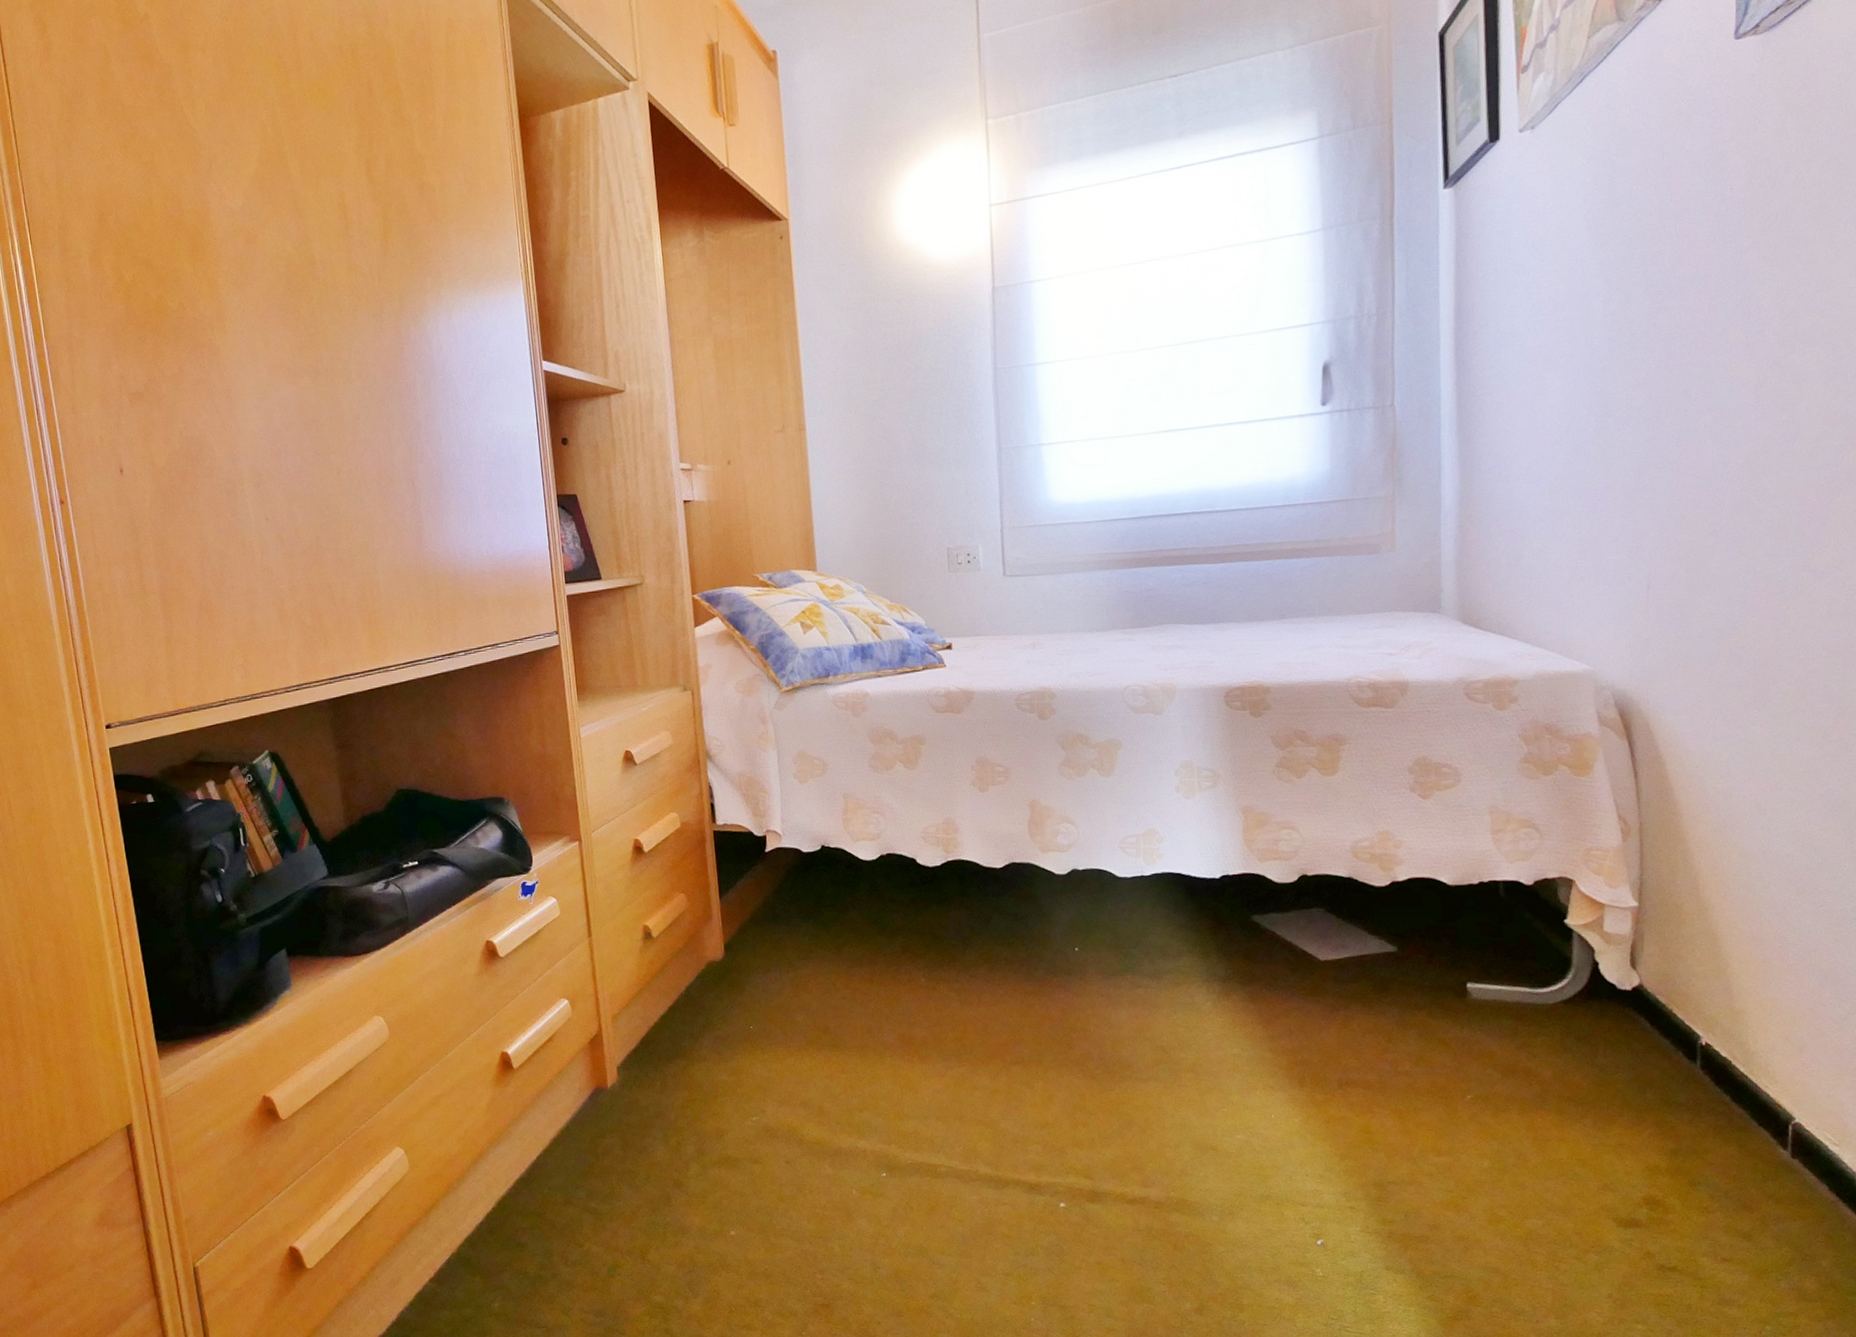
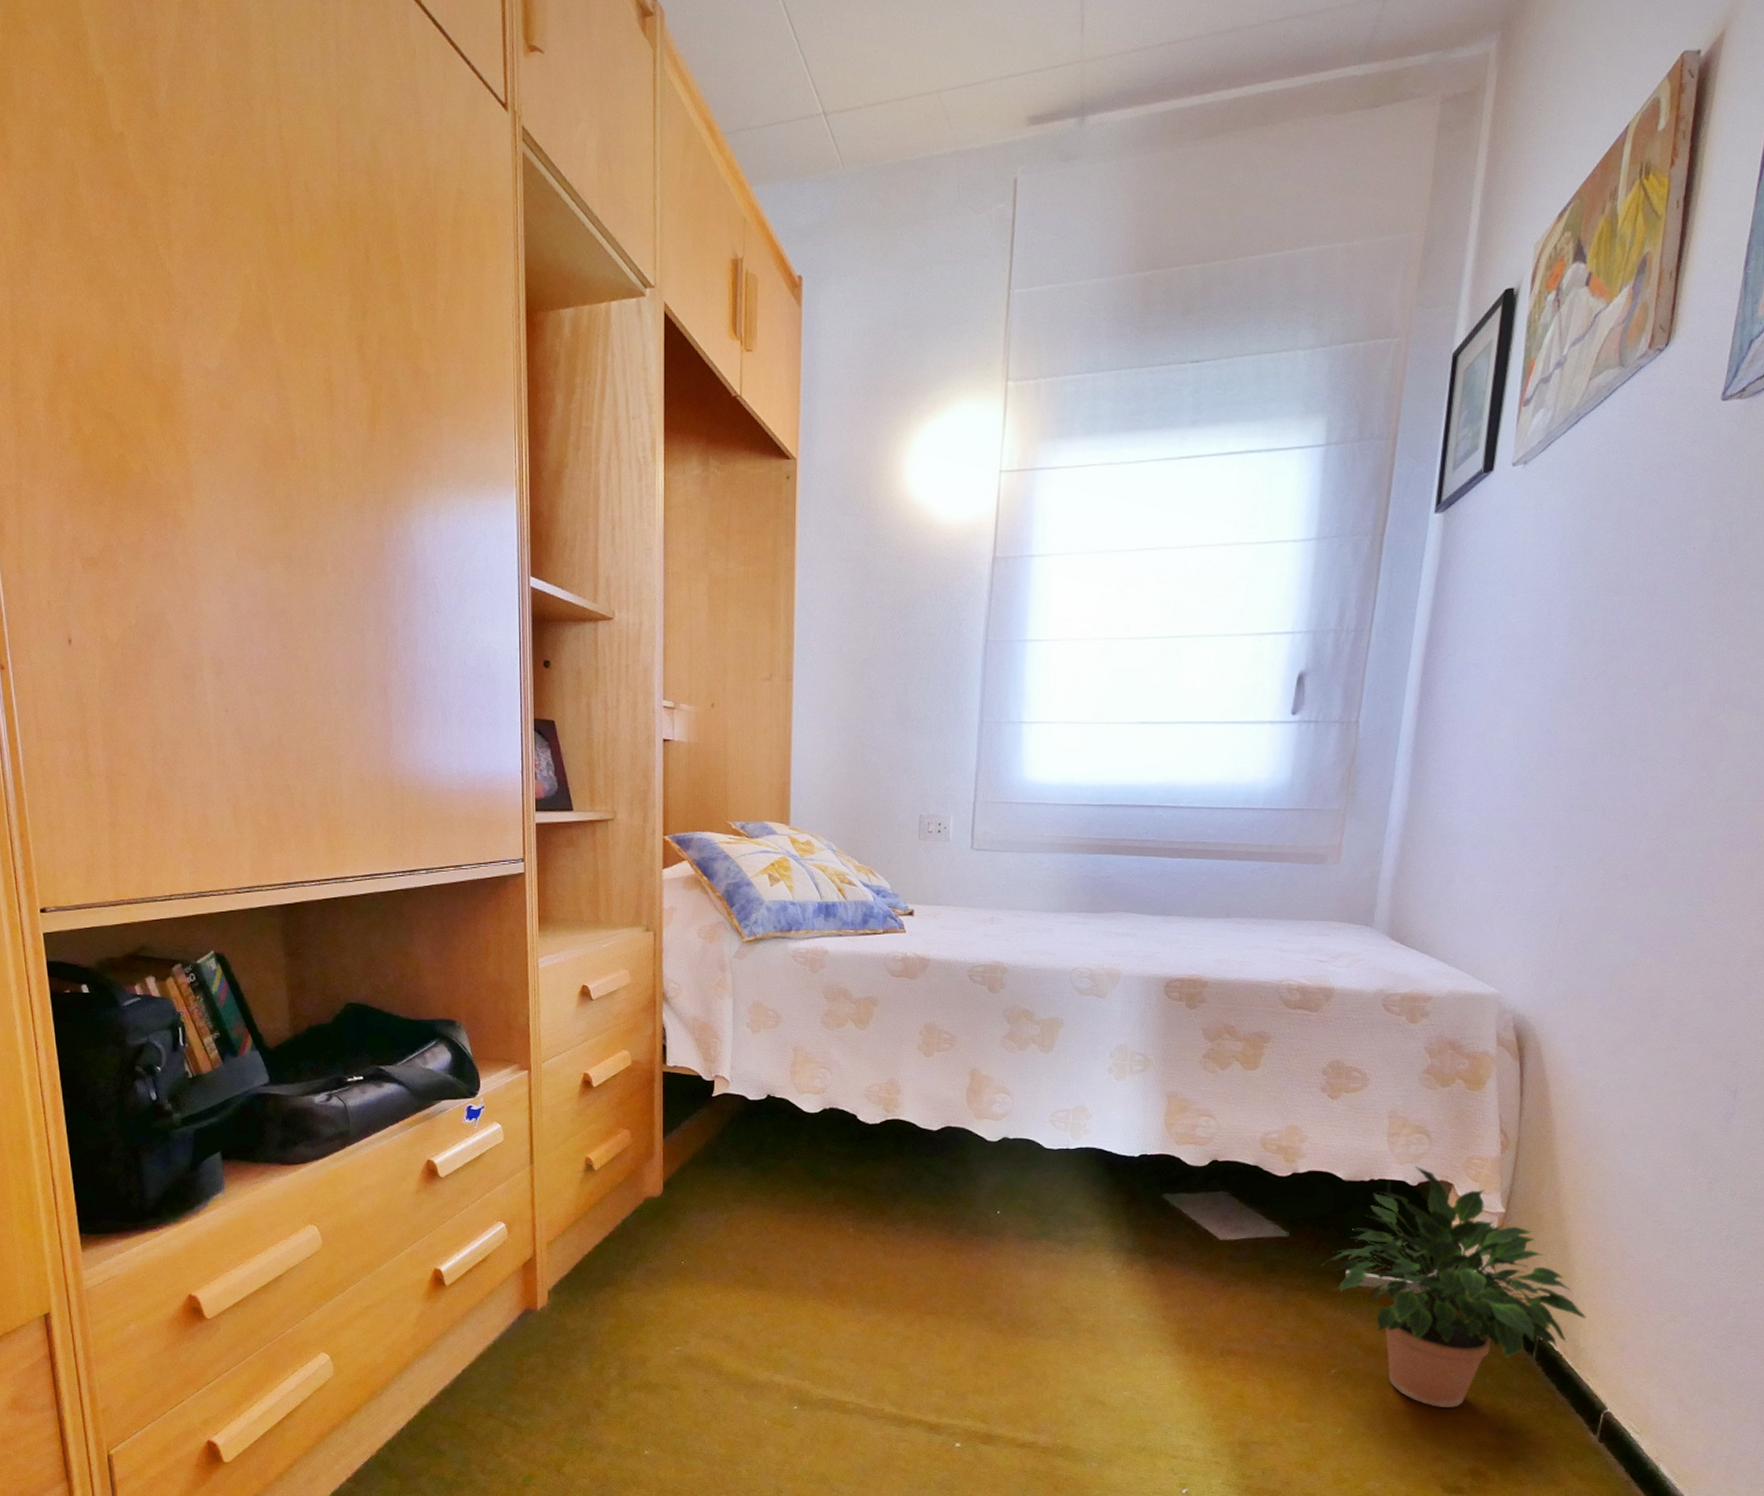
potted plant: none [1439,864,1753,1130] -> present [1322,1166,1587,1407]

